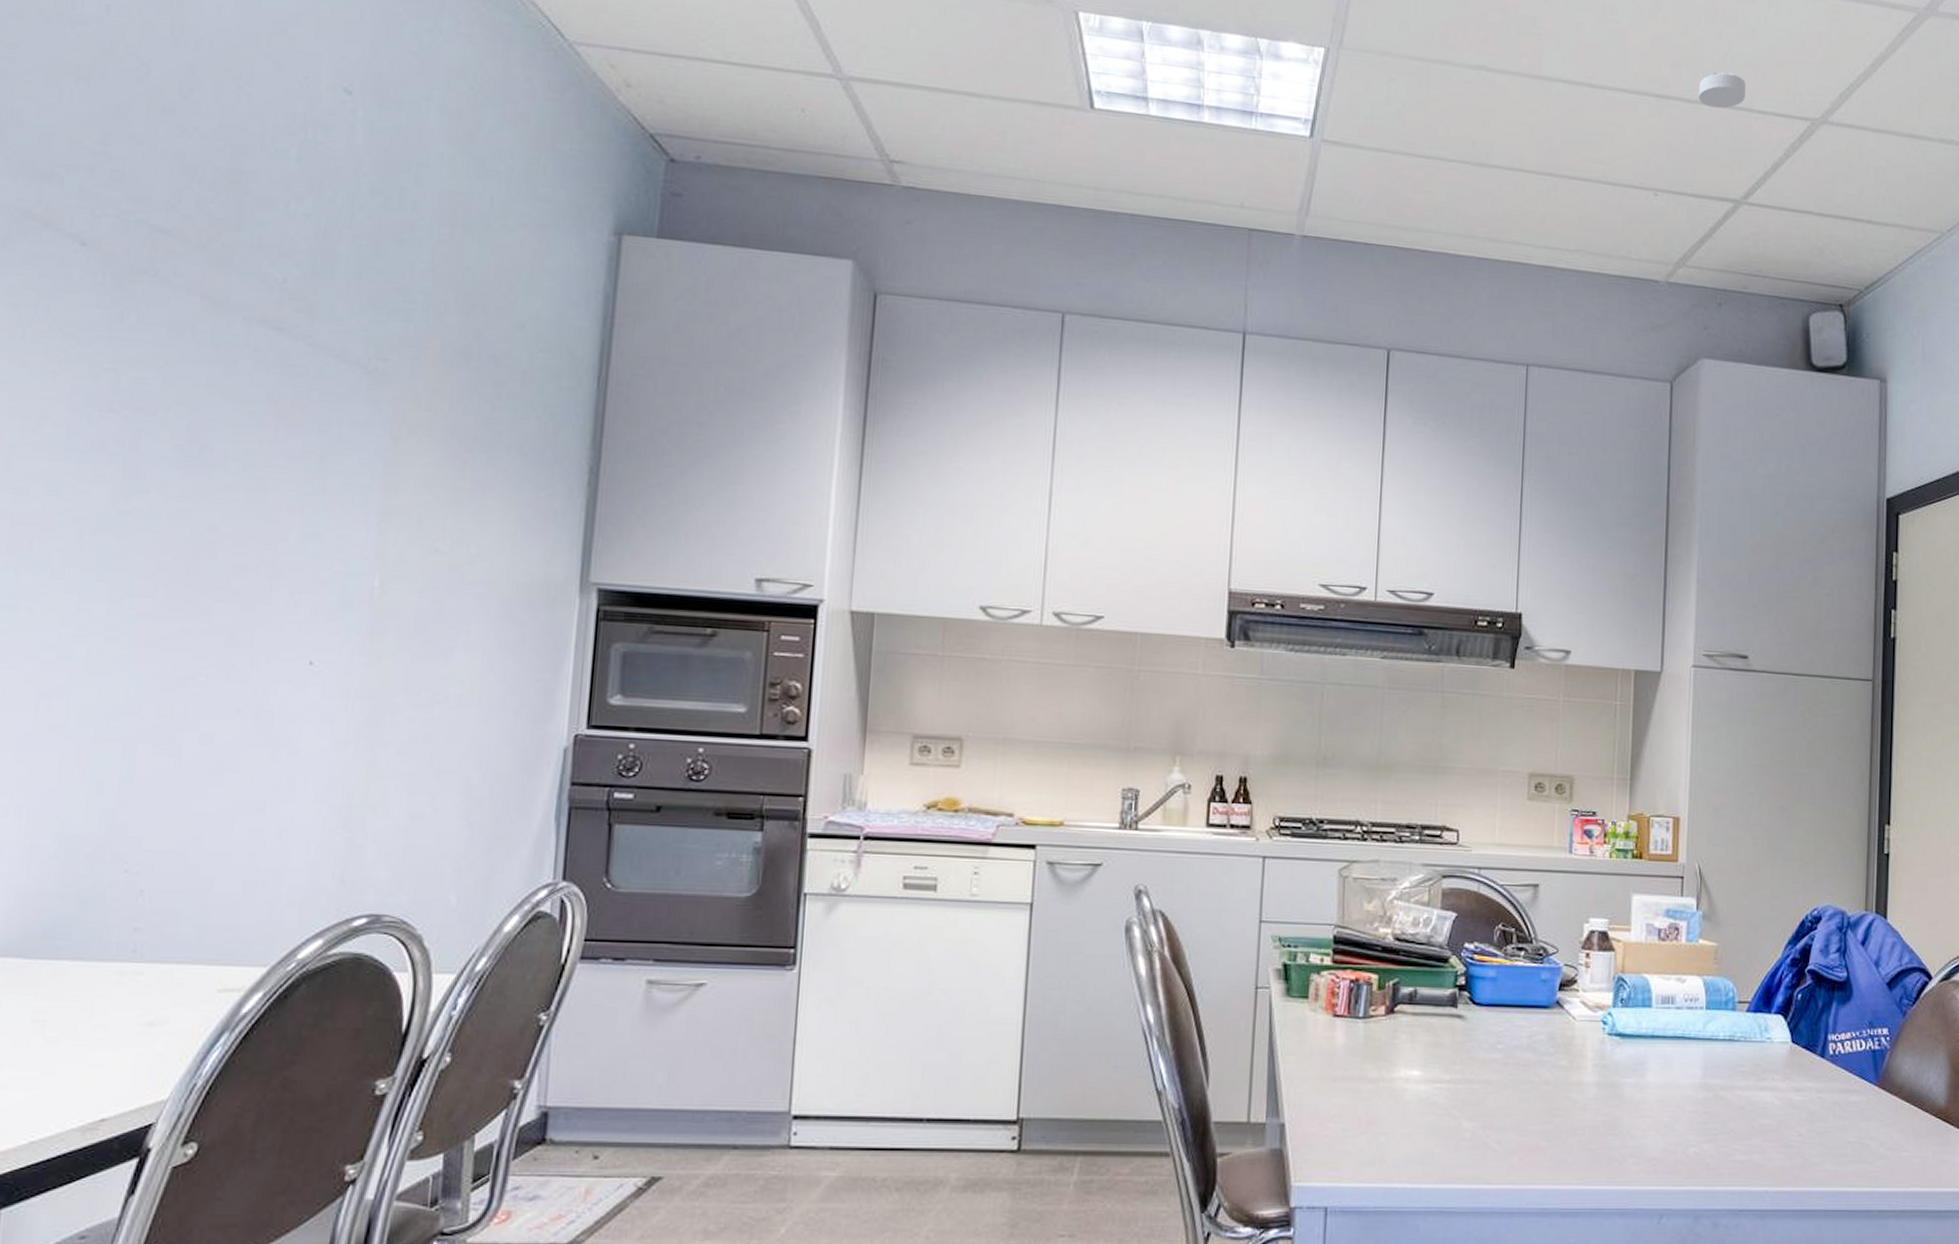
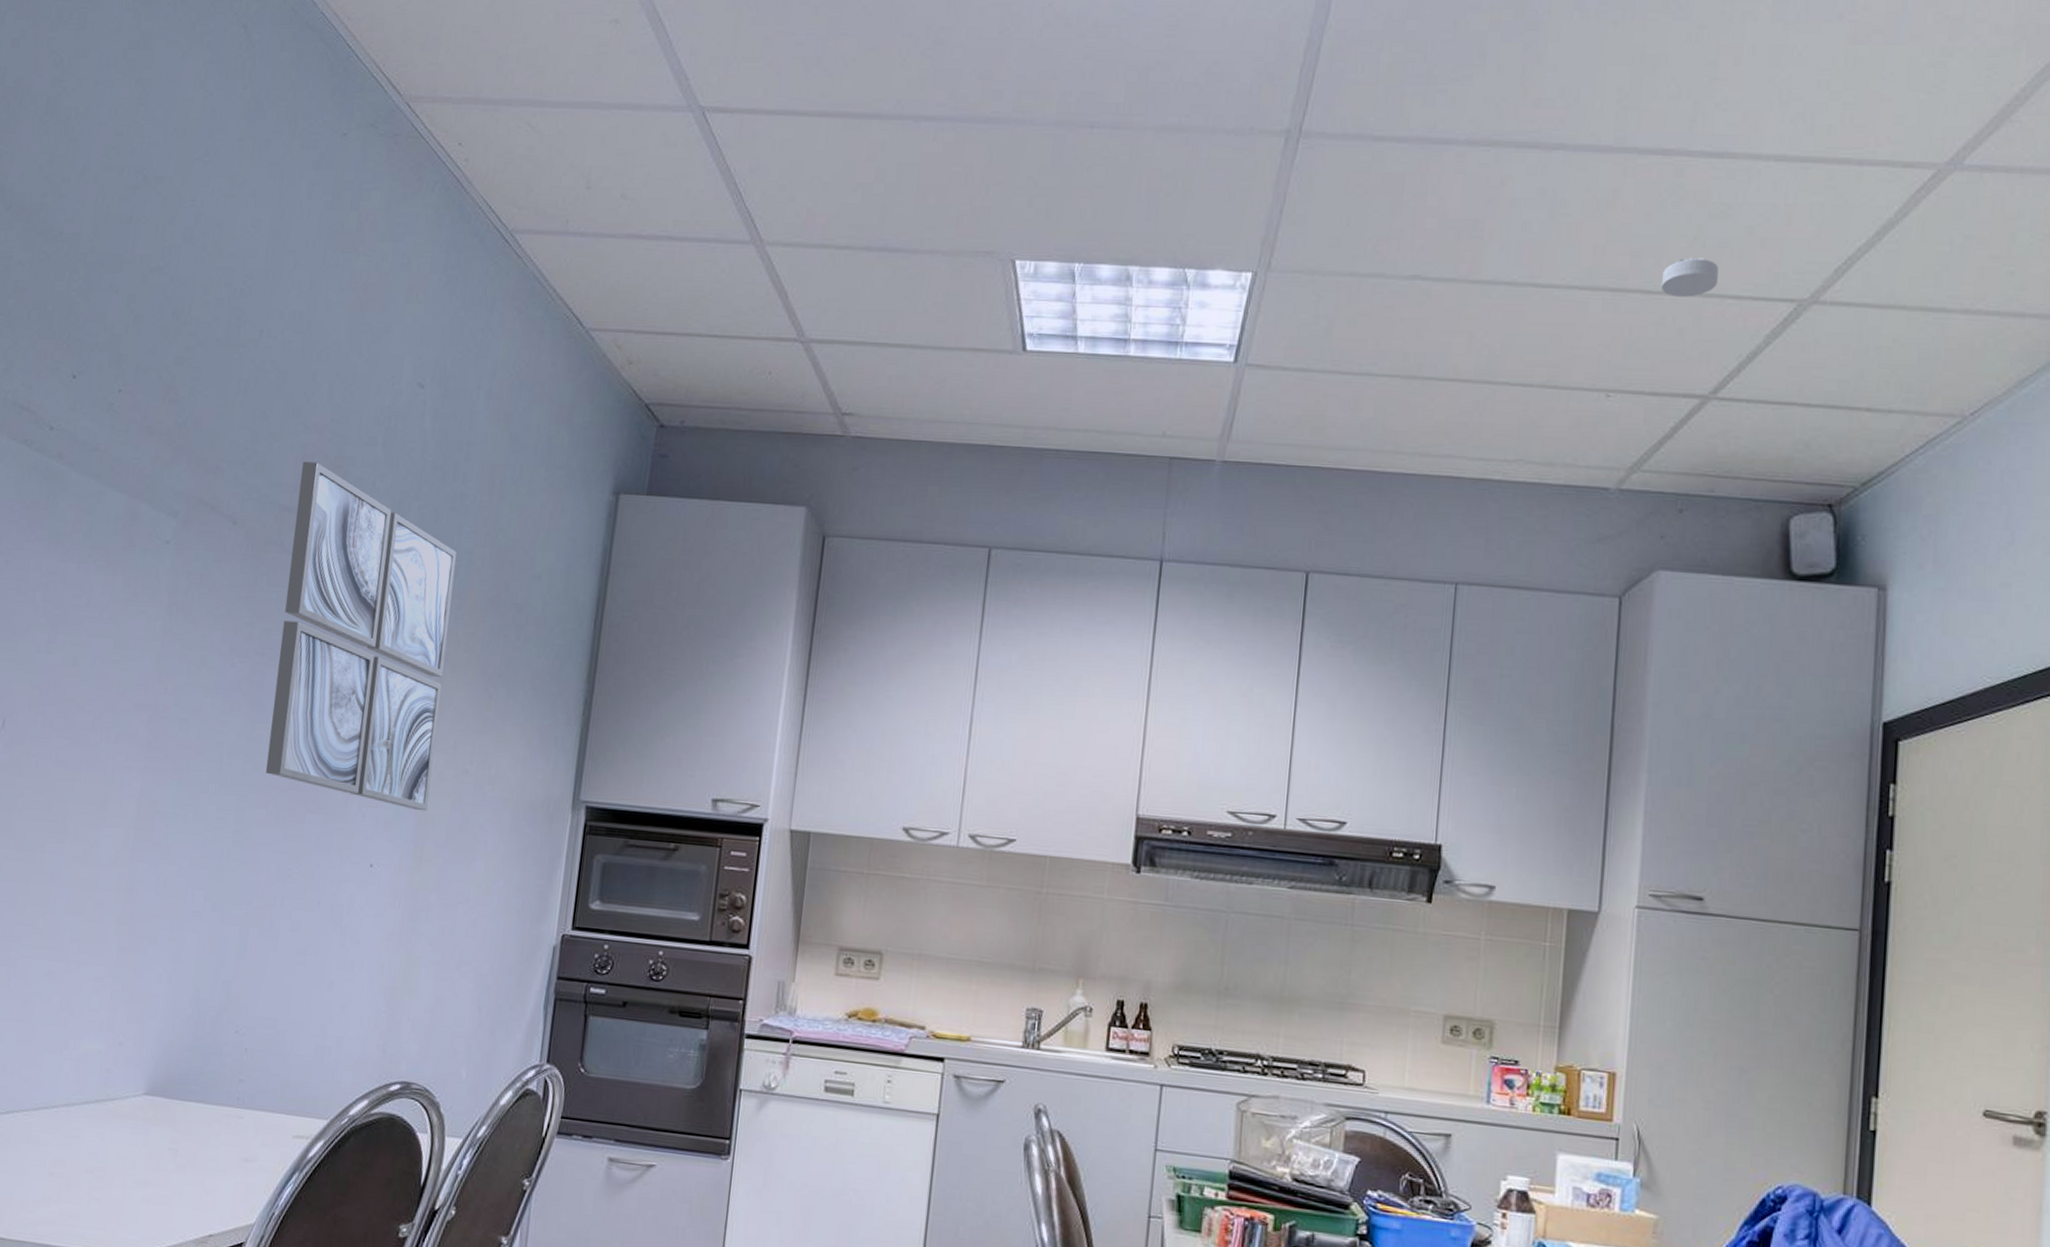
wall art: none [149,173,409,598] -> present [265,461,457,812]

